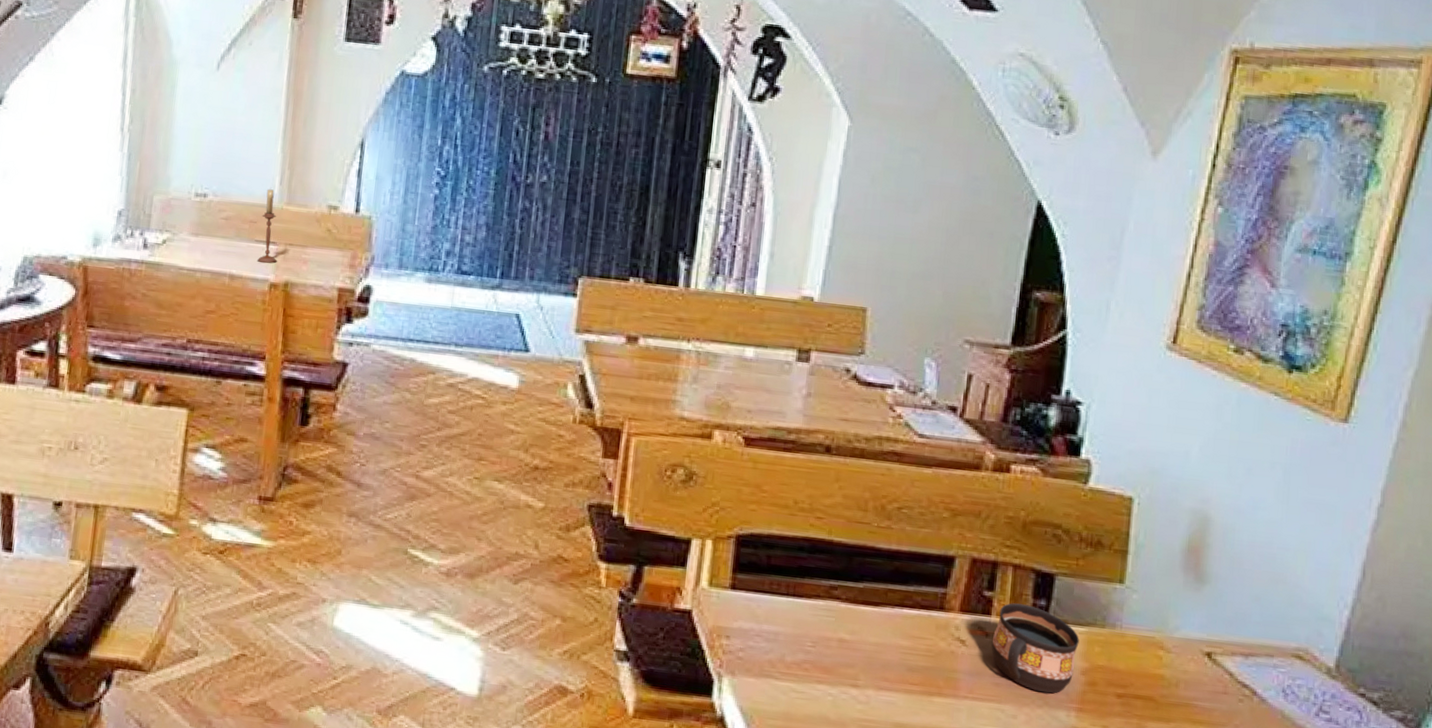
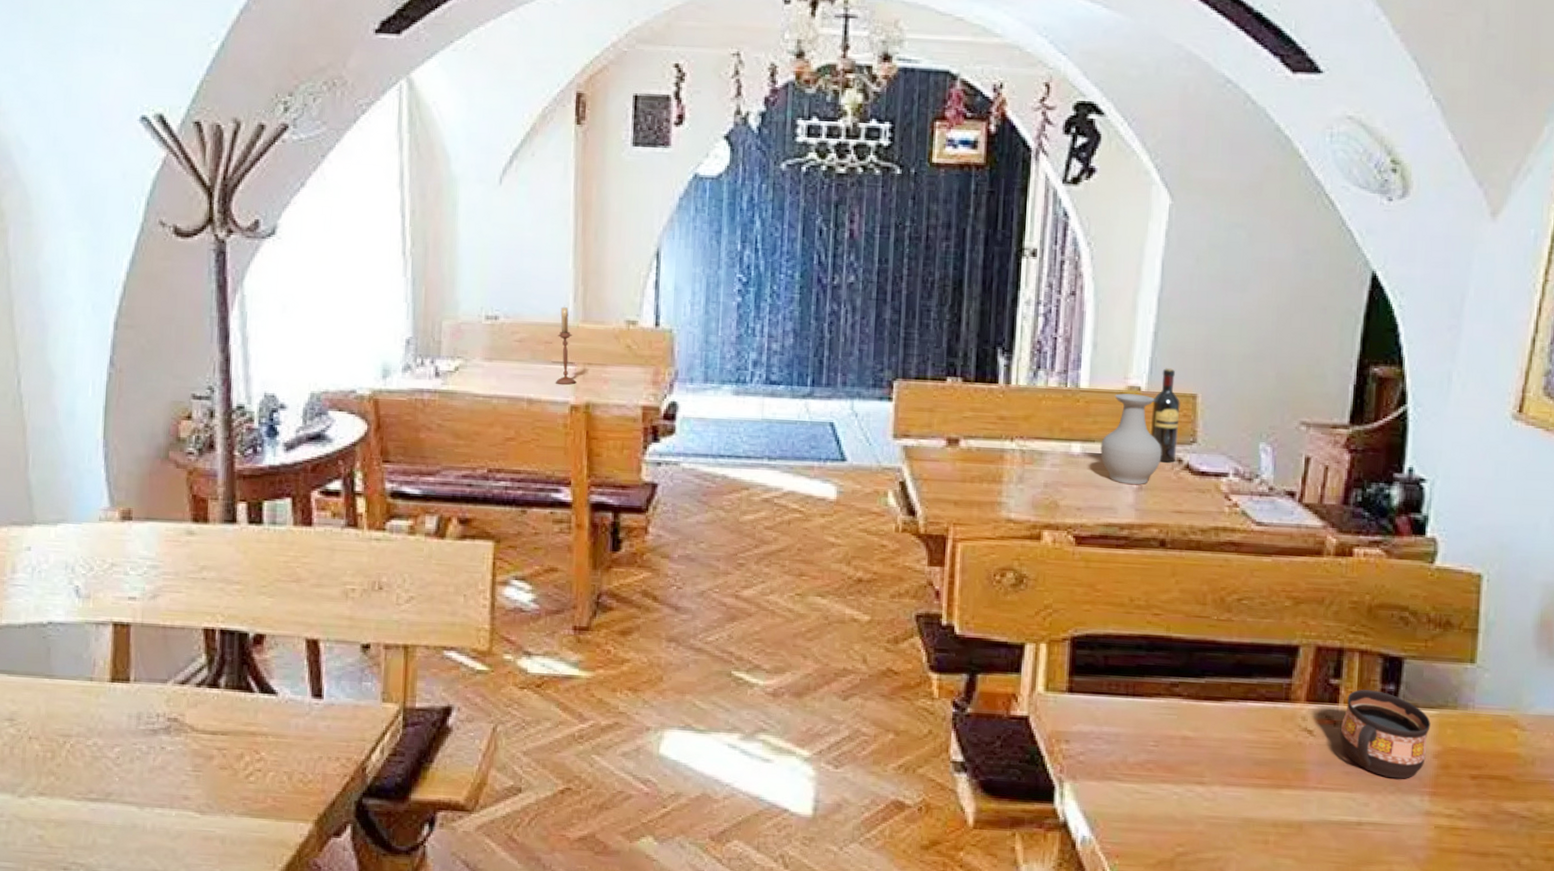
vase: none [772,302,831,392] -> present [1100,393,1162,485]
wine bottle: none [820,281,851,372] -> present [1150,368,1180,463]

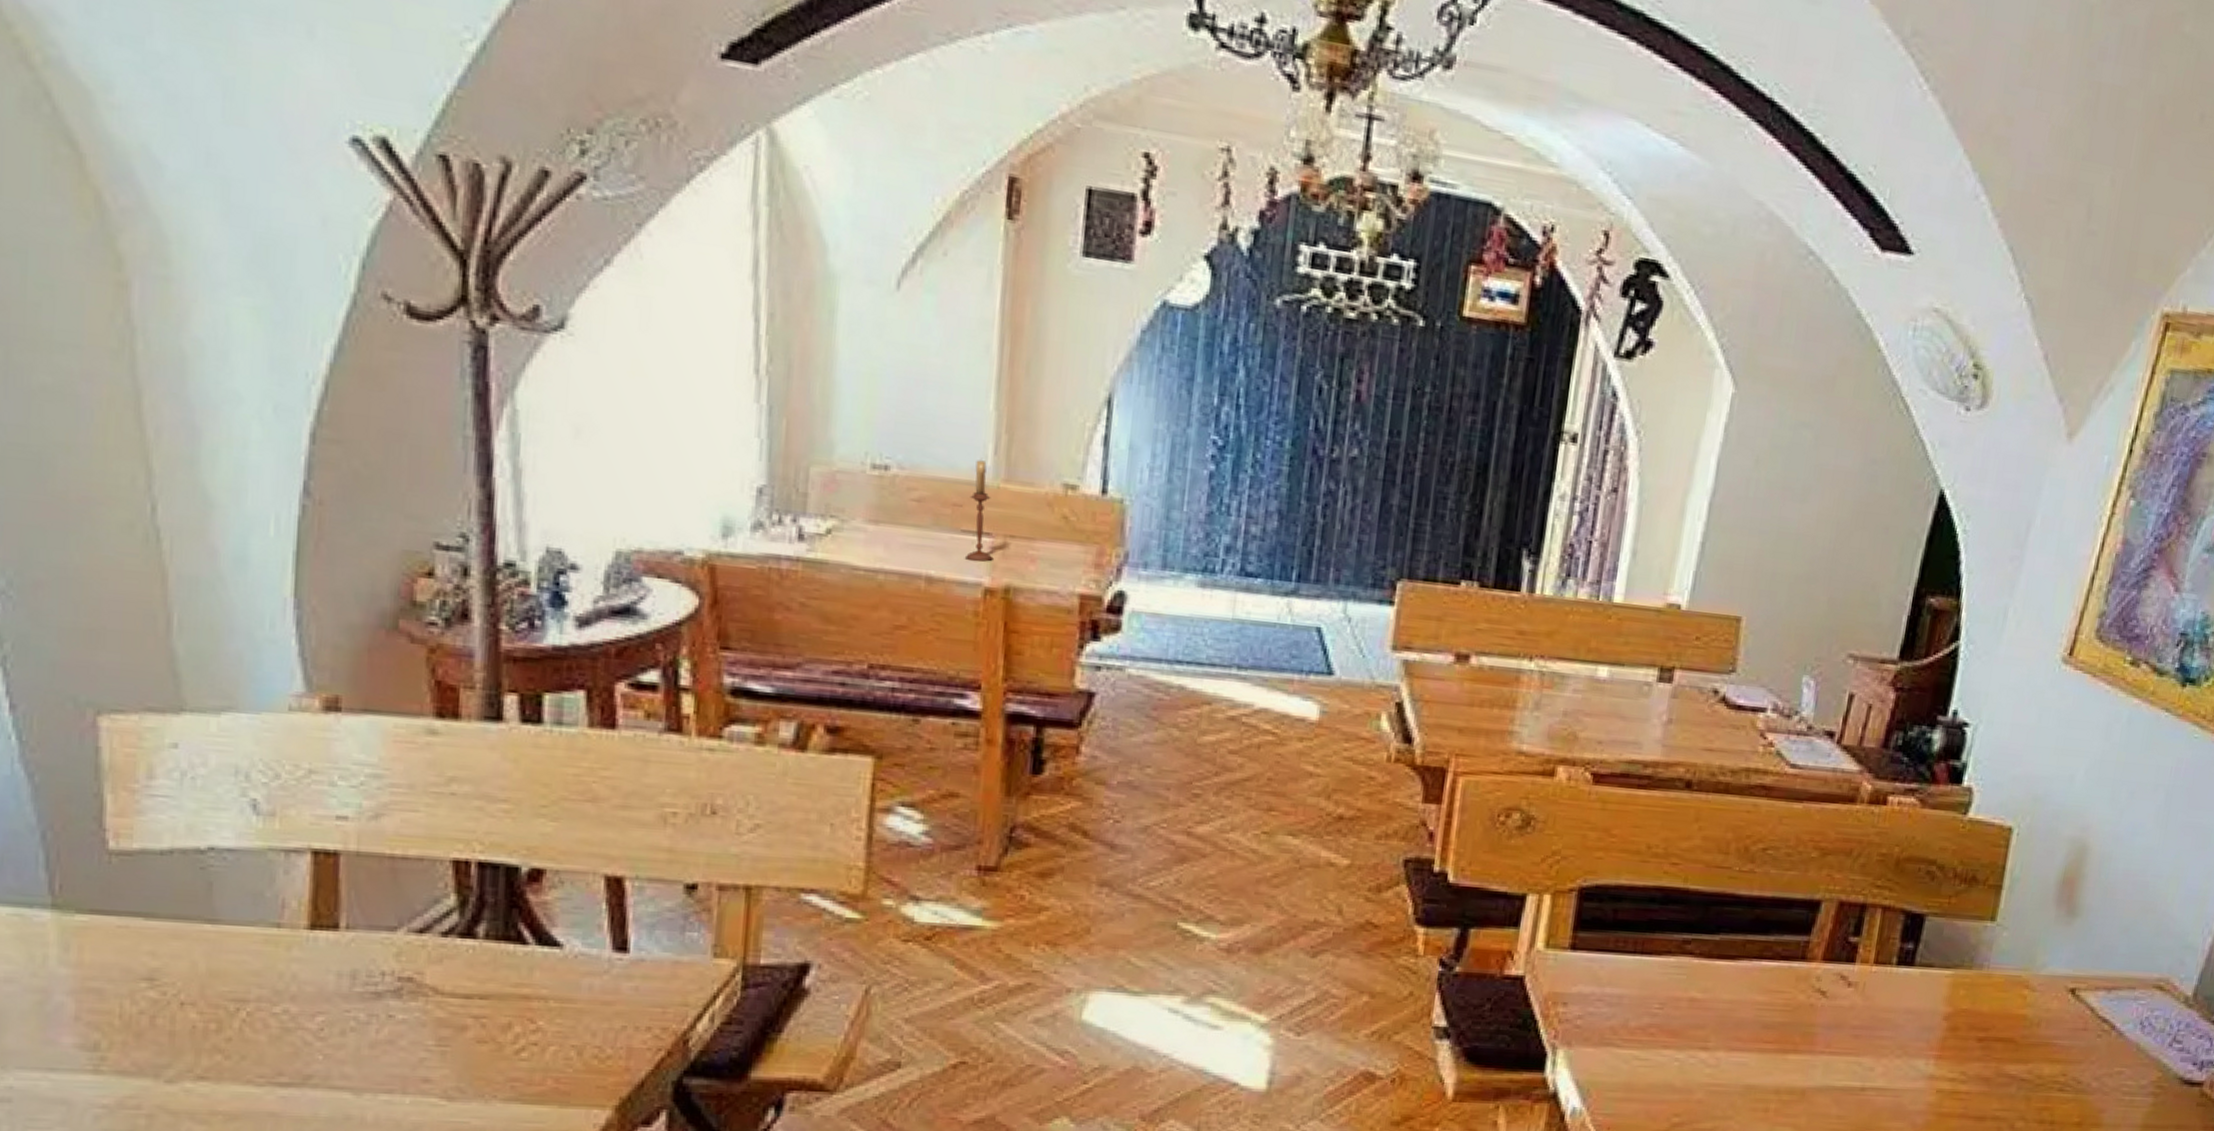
vase: present [1100,393,1162,485] -> none [1629,611,1698,718]
wine bottle: present [1150,368,1180,463] -> none [1686,585,1723,694]
cup: present [1340,689,1431,779] -> none [1852,948,1945,1042]

